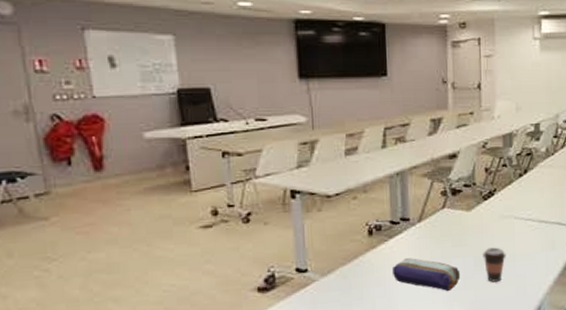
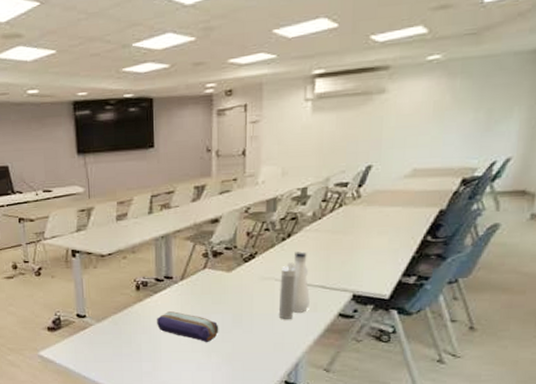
coffee cup: present [483,247,506,282] -> none [241,306,265,338]
water bottle: none [519,188,548,259] -> present [278,251,310,319]

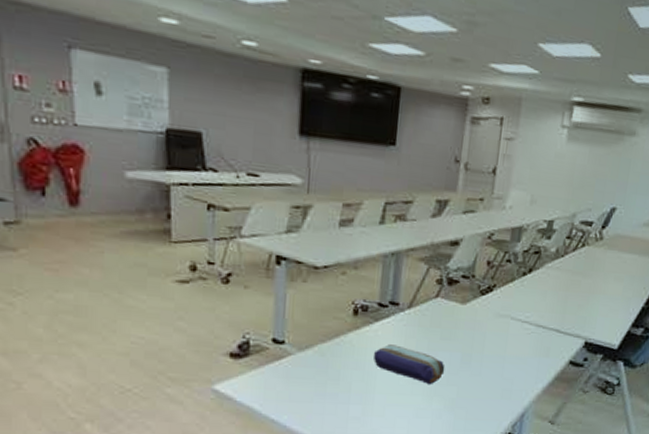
water bottle: present [278,251,310,319] -> none [510,289,546,363]

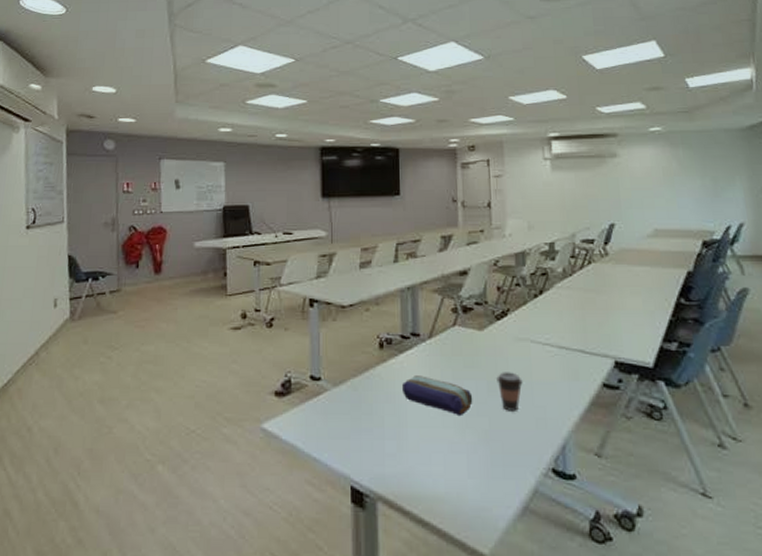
coffee cup: none [471,345,496,382] -> present [496,372,523,411]

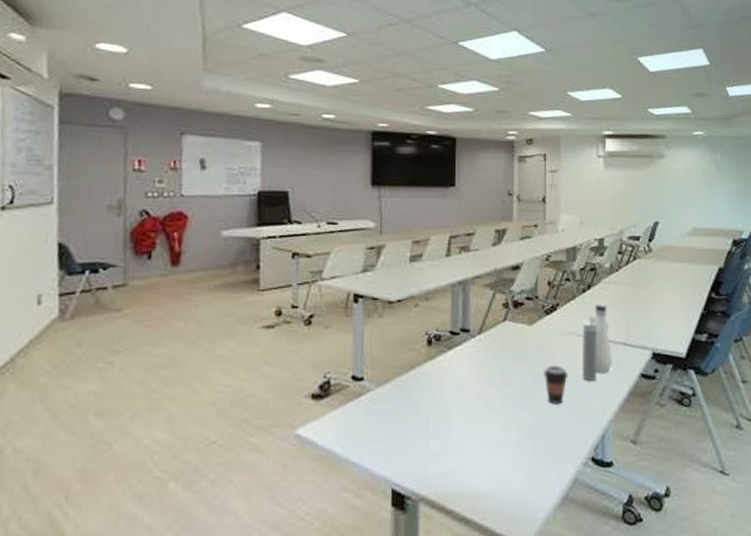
pencil case: present [402,375,473,417] -> none [450,372,520,412]
water bottle: none [535,310,570,389] -> present [582,305,612,381]

